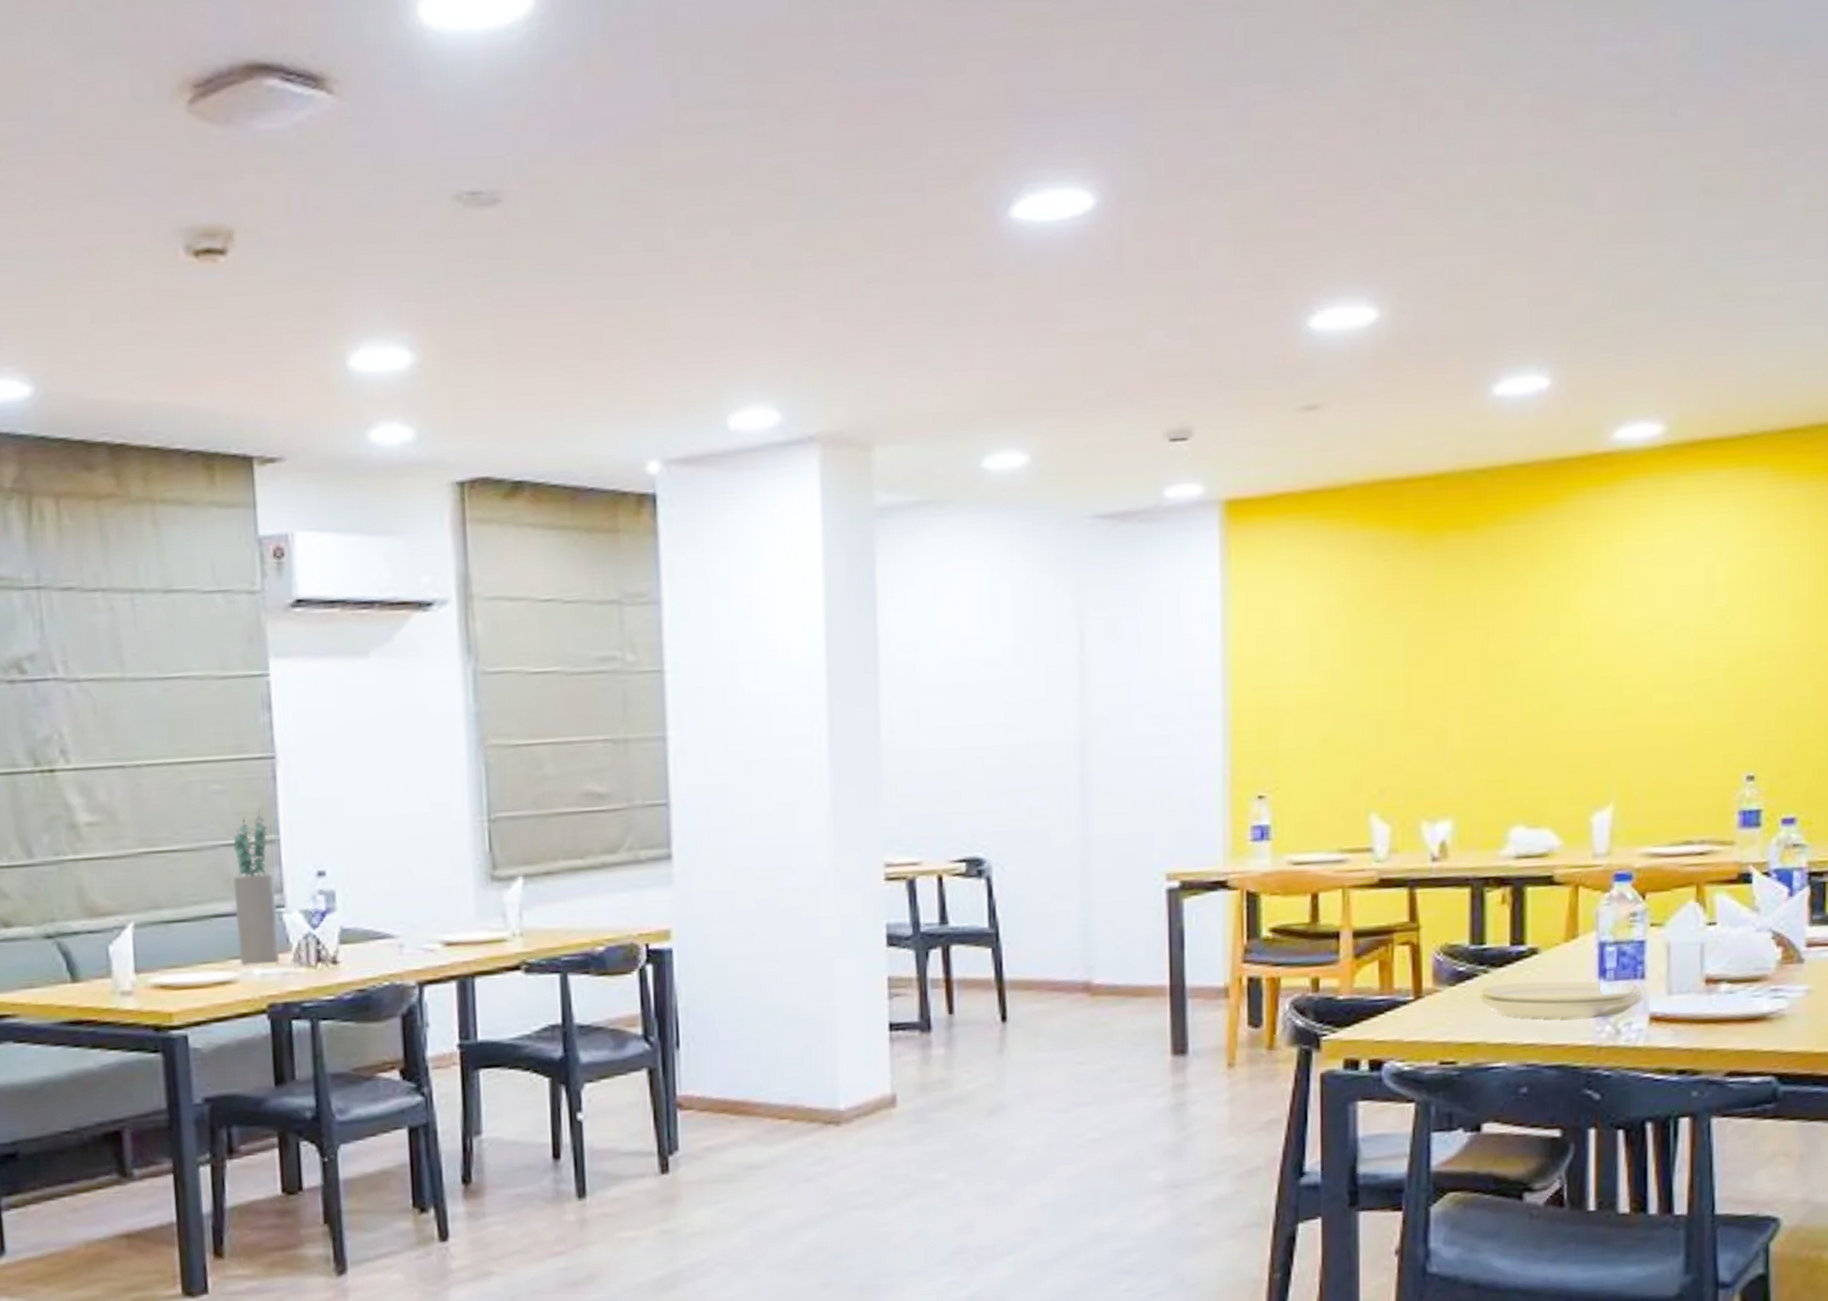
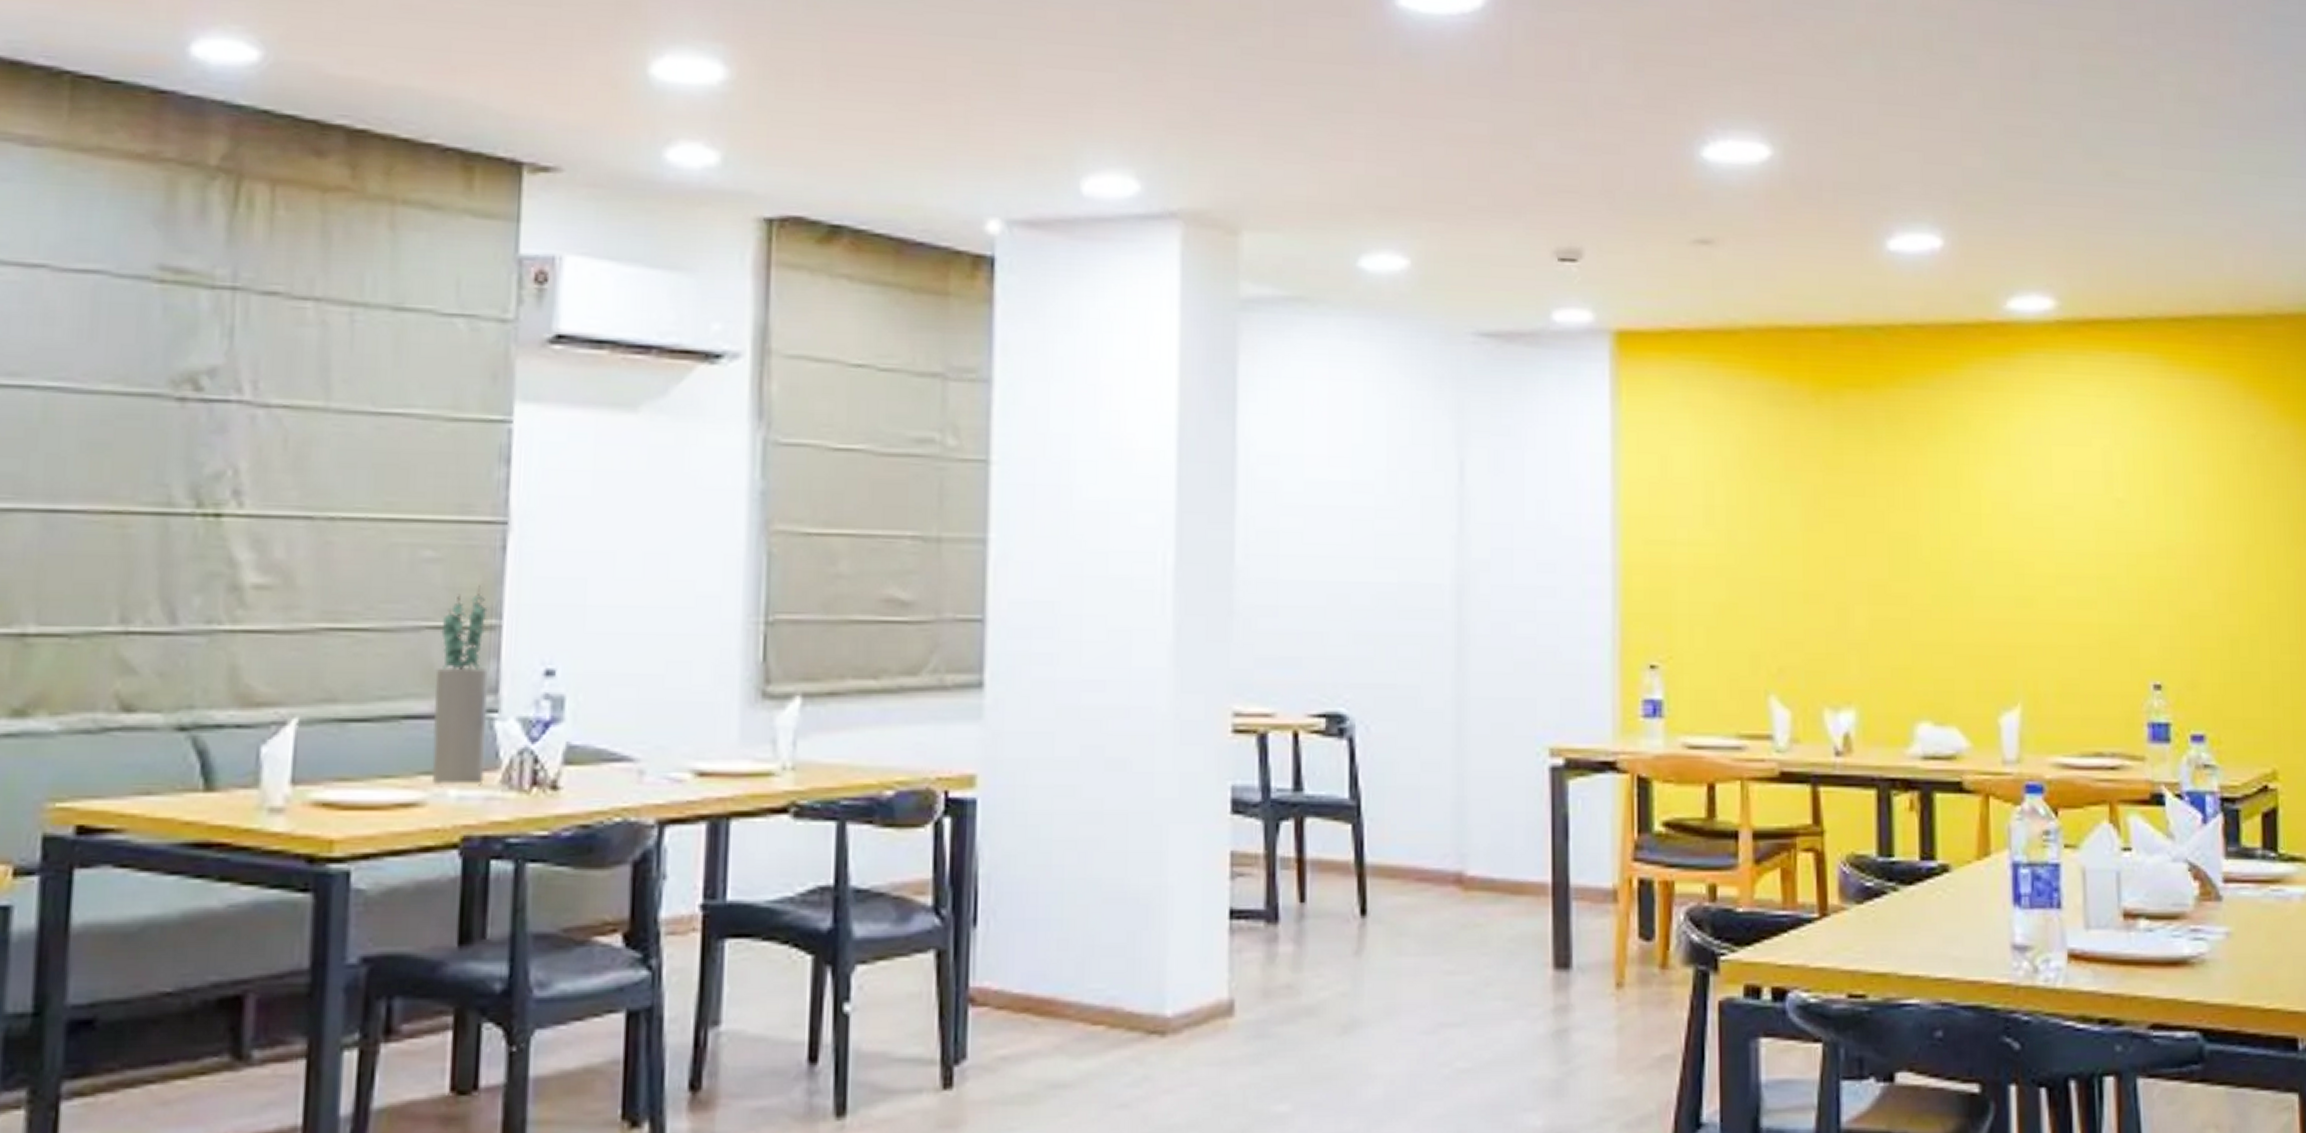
plate: present [1479,981,1642,1019] -> none [1888,904,2059,951]

